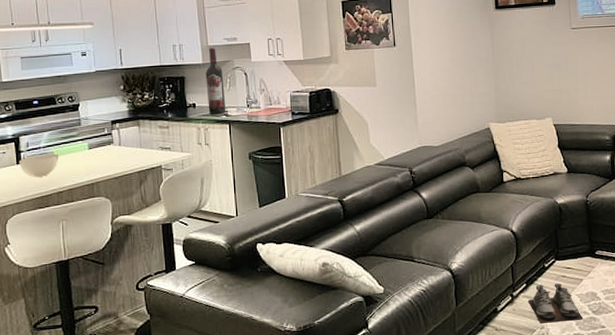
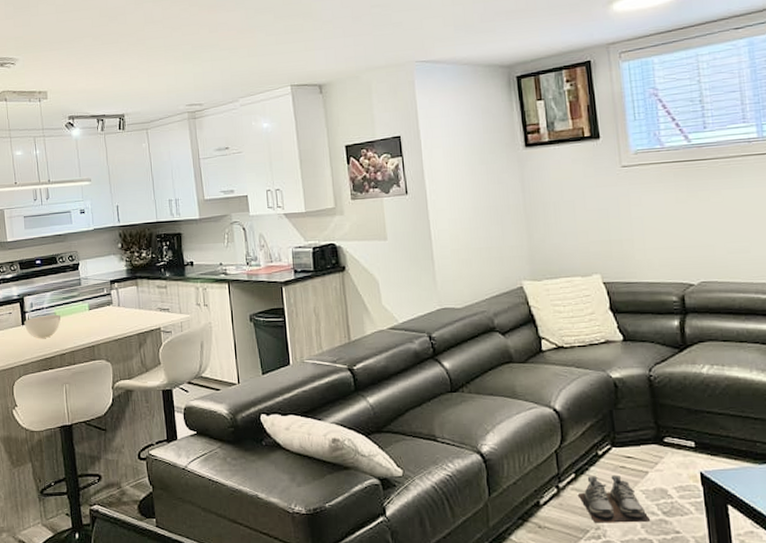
wine bottle: present [205,48,226,114] -> none [202,201,225,273]

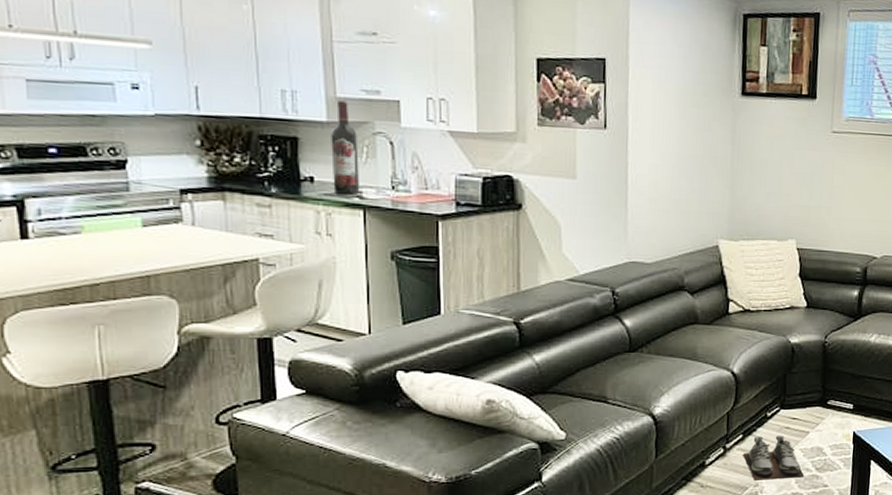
bowl: present [24,314,61,339] -> none [24,228,92,262]
wine bottle: none [202,201,225,273] -> present [331,100,360,195]

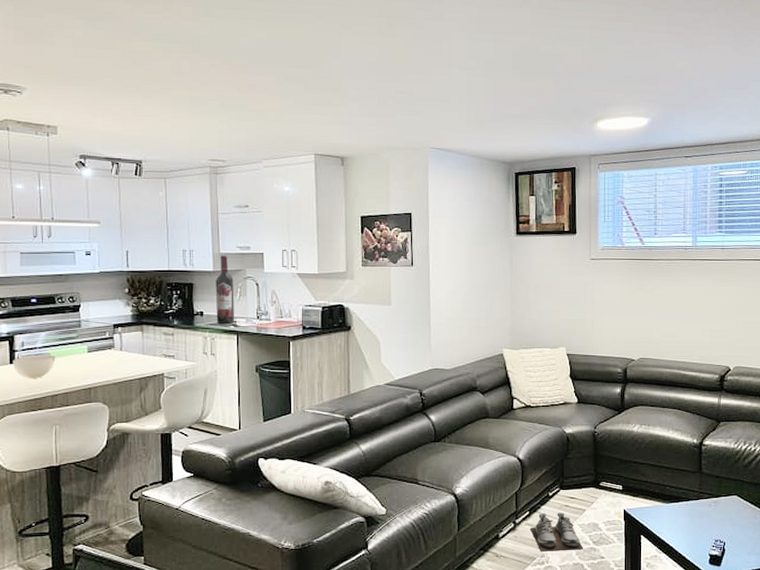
bowl: none [24,228,92,262] -> present [12,354,55,379]

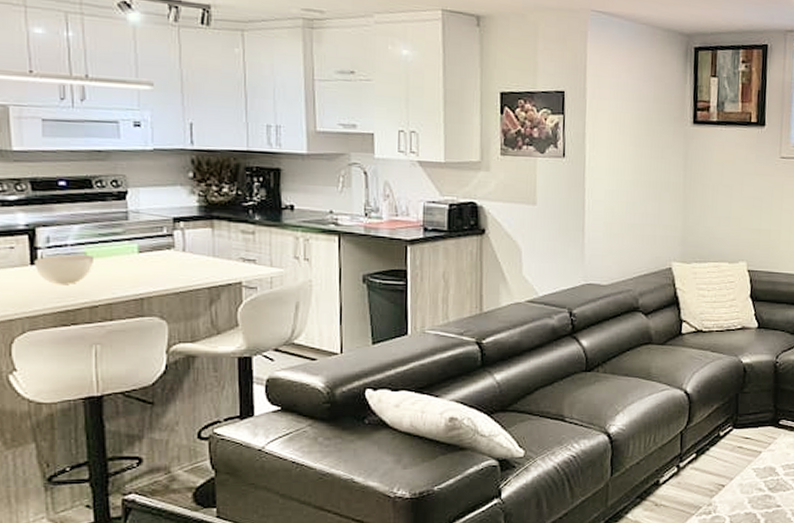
wine bottle: present [215,255,235,324] -> none [310,134,336,222]
athletic shoe: present [530,512,583,552] -> none [697,454,757,500]

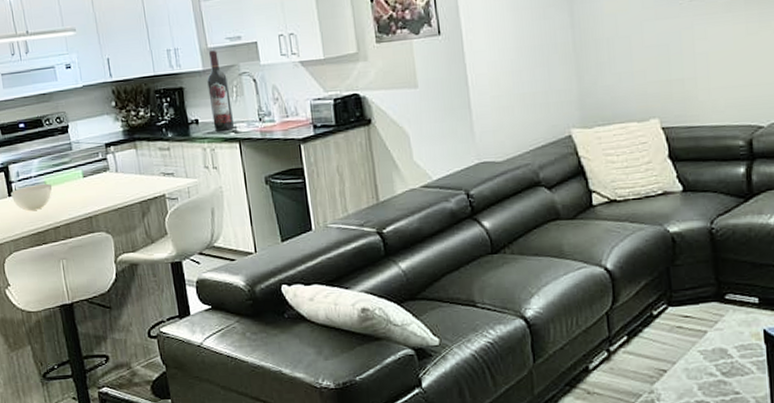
wine bottle: none [310,134,336,222] -> present [207,50,235,131]

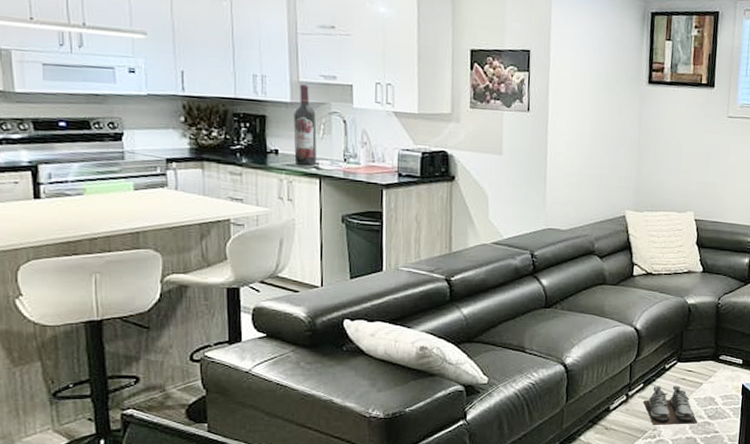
bowl: present [10,183,52,212] -> none [37,190,92,218]
athletic shoe: none [631,335,708,387] -> present [643,385,697,425]

